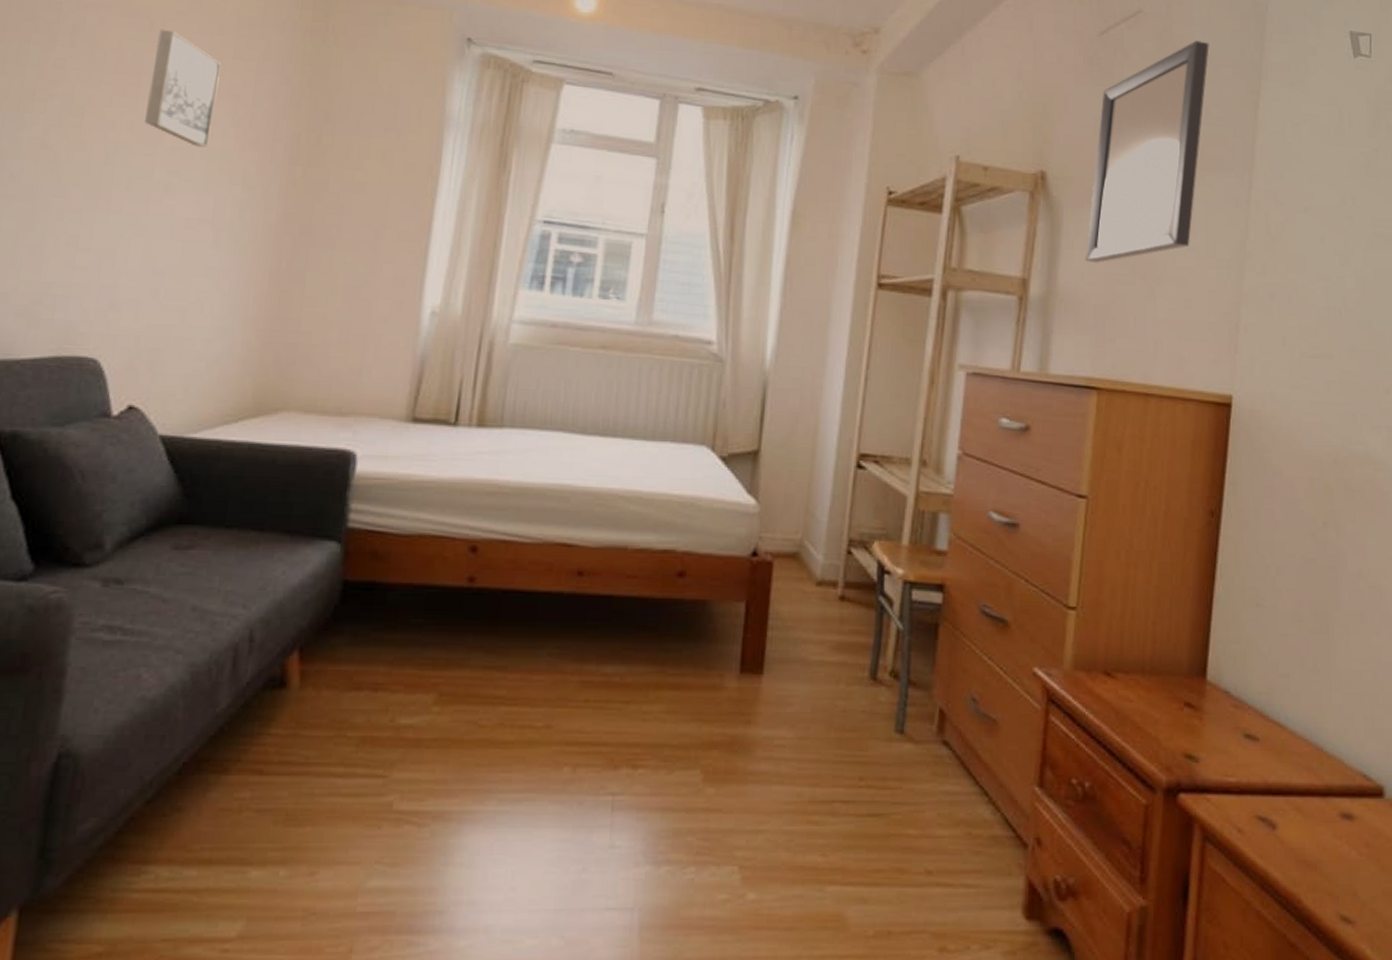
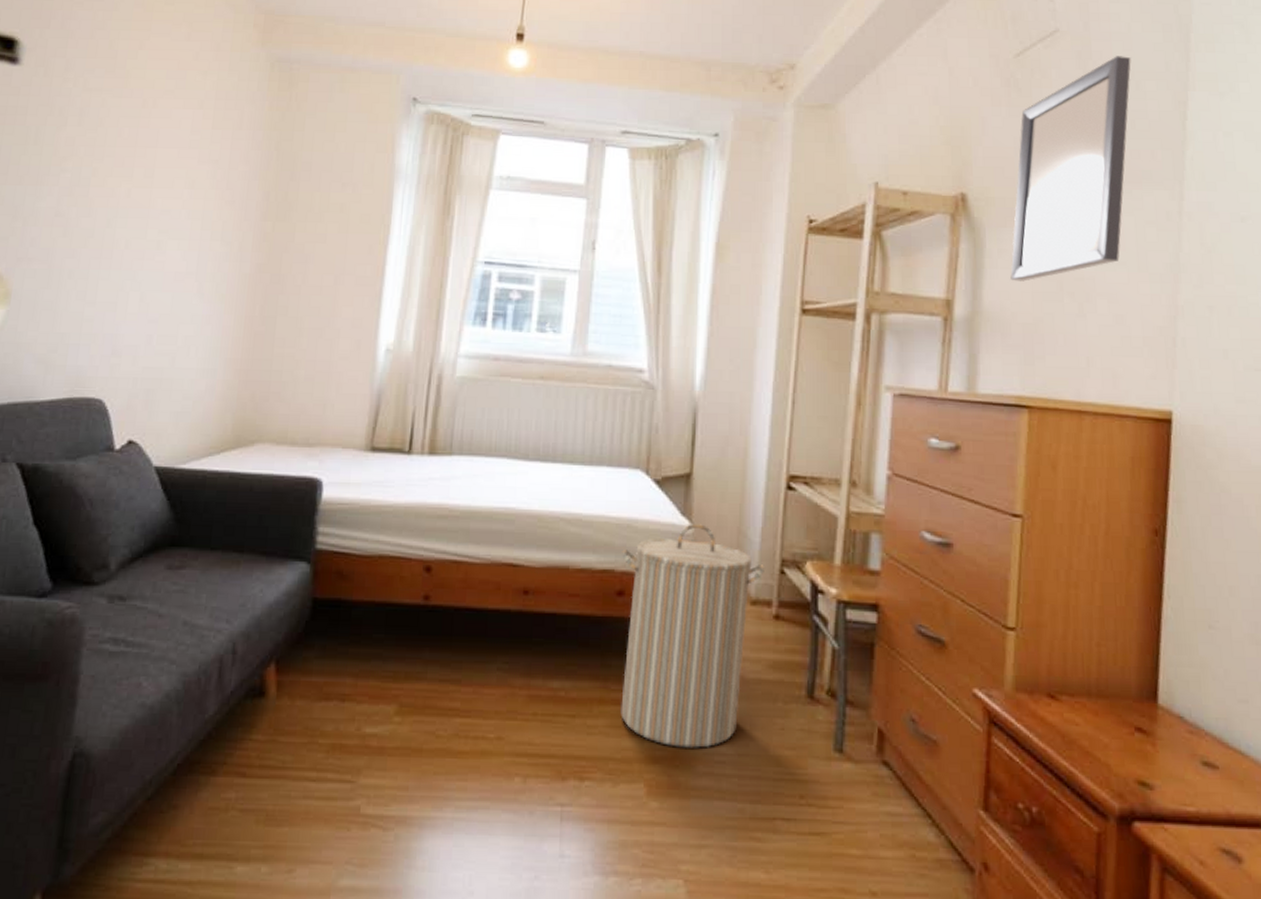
wall art: present [145,29,221,147] -> none [139,106,202,208]
laundry hamper: none [678,502,831,732] -> present [620,524,764,748]

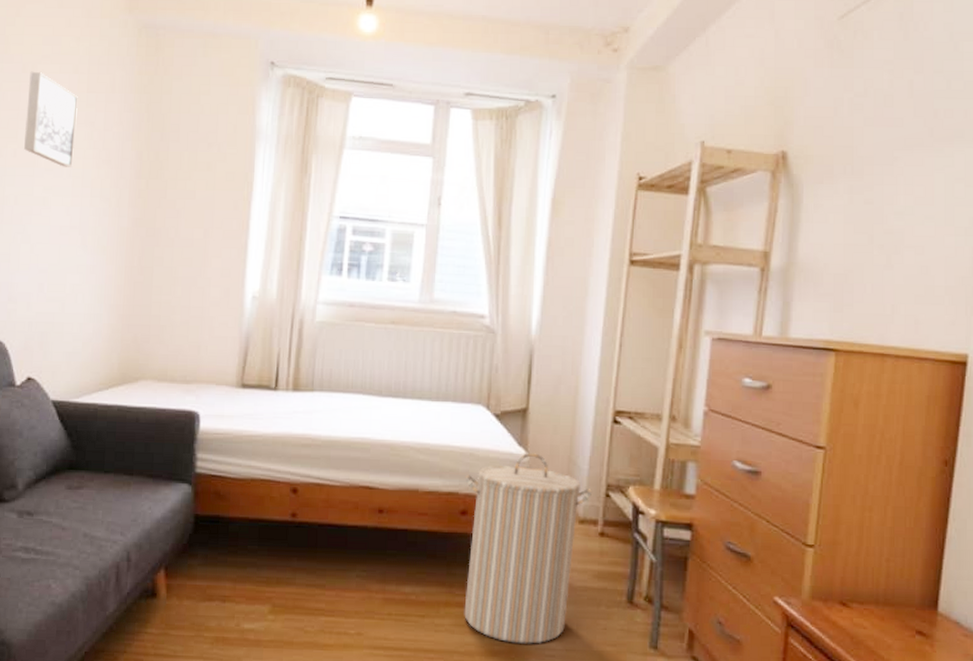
wall art: none [139,106,202,208] -> present [24,71,78,167]
home mirror: present [1010,56,1131,282] -> none [825,17,951,235]

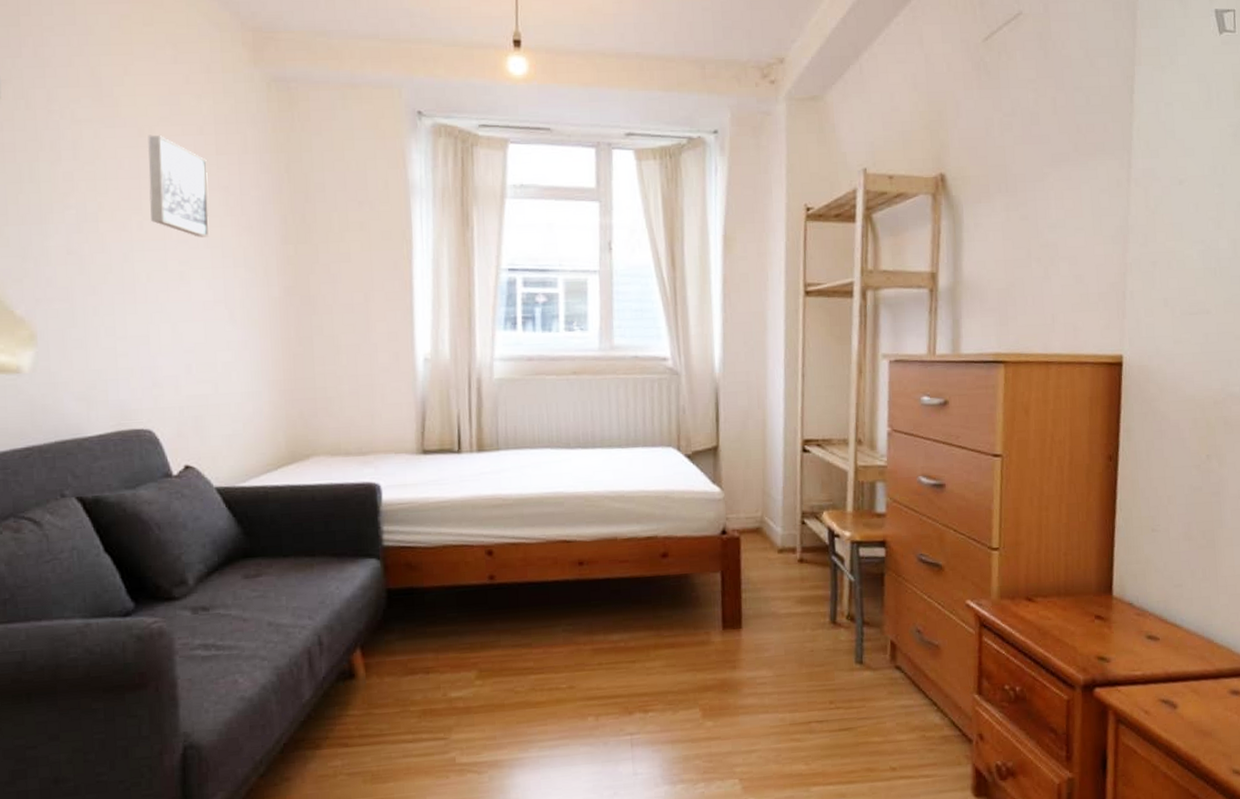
laundry hamper: present [464,453,592,644] -> none [662,489,788,676]

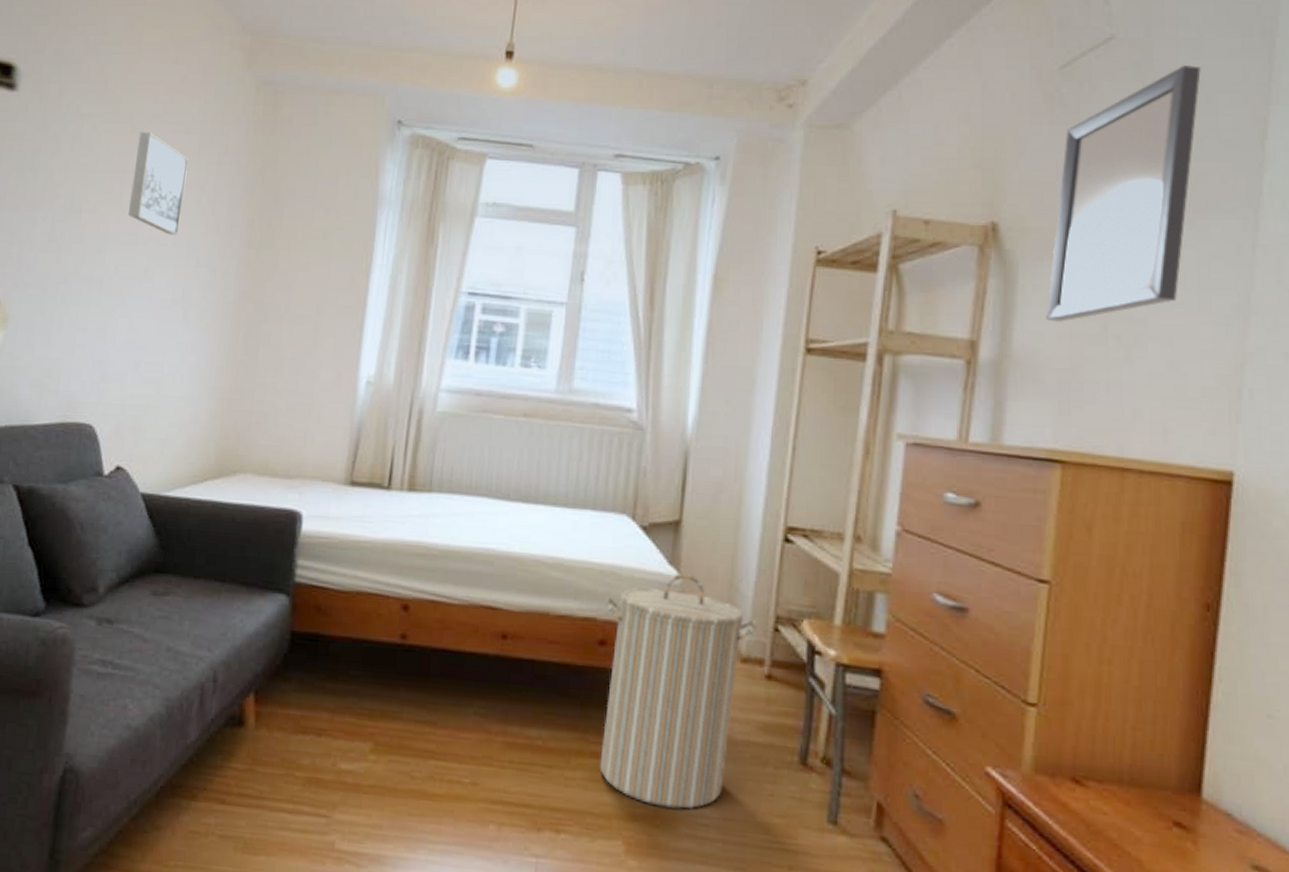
laundry hamper: none [662,489,788,676] -> present [600,574,757,810]
home mirror: none [986,35,1086,252] -> present [1046,65,1201,322]

